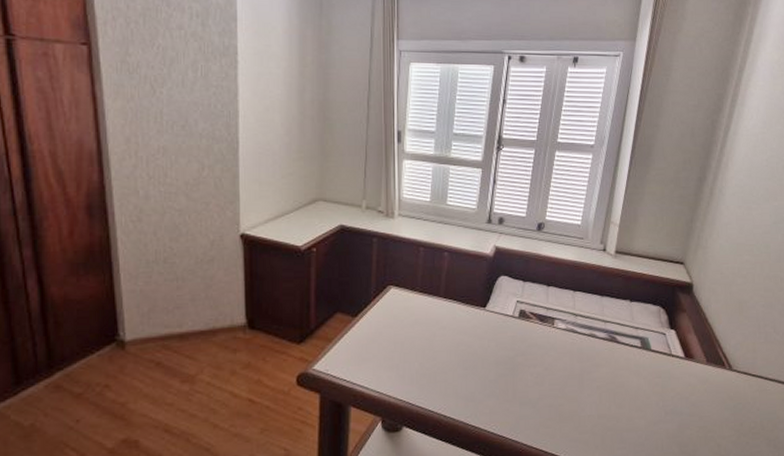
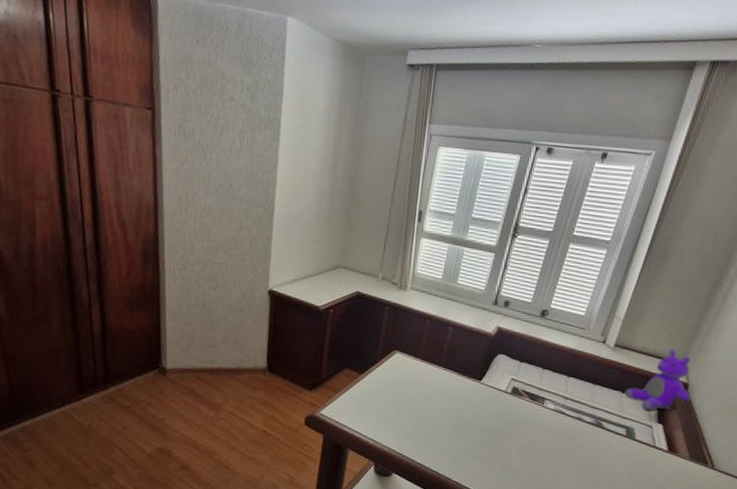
stuffed bear: none [633,249,697,316] -> present [625,349,691,410]

